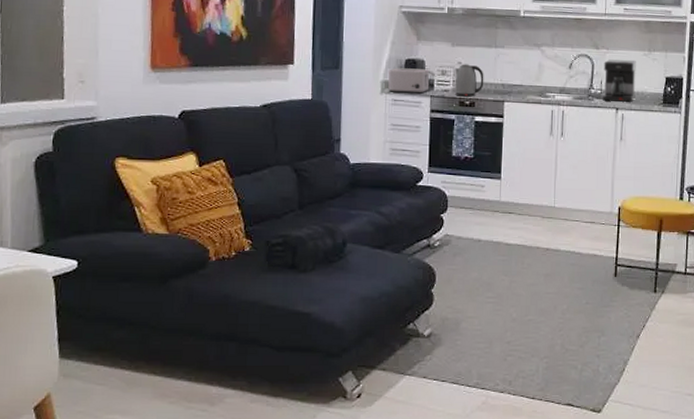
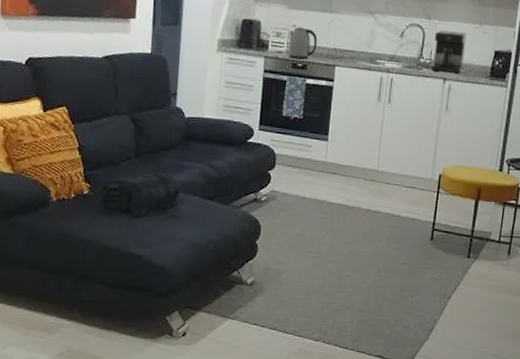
toaster: present [388,68,430,95] -> none [224,27,264,55]

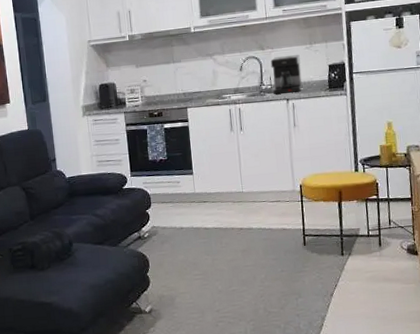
kettle: present [289,27,318,60] -> none [141,80,168,109]

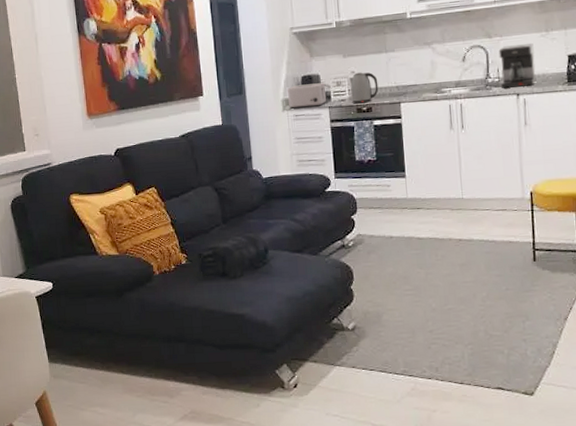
toaster: none [86,90,122,115] -> present [286,83,327,110]
kettle: none [141,80,168,109] -> present [349,72,379,104]

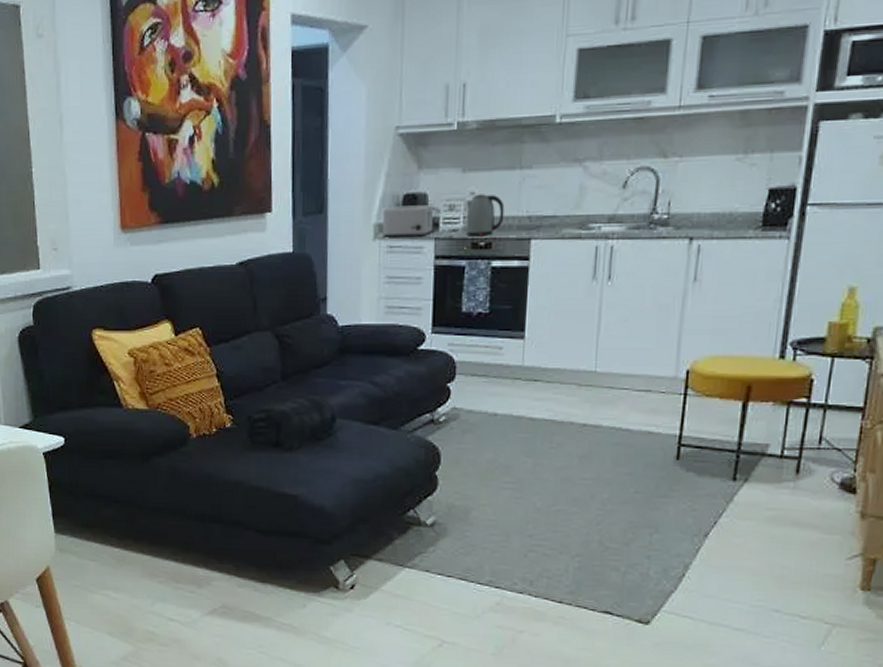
coffee maker: present [498,43,536,88] -> none [669,168,724,229]

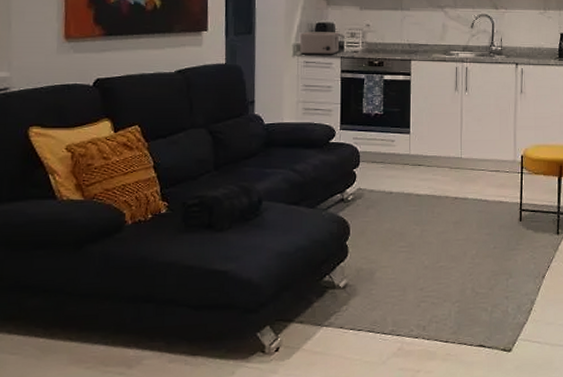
kettle: present [466,194,505,237] -> none [364,26,391,57]

